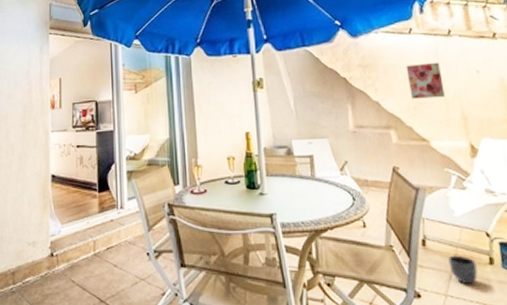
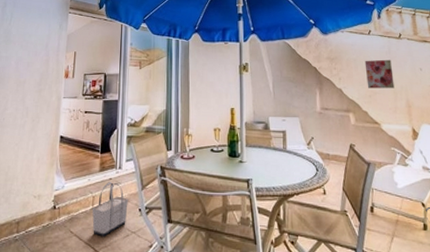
shopping bag: none [95,224,134,286] -> present [92,182,128,237]
planter: present [448,255,478,285] -> none [391,221,414,247]

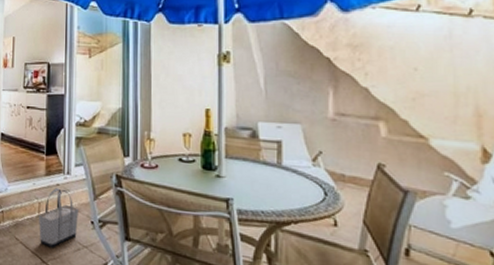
wall art: present [364,59,394,89] -> none [407,47,455,90]

